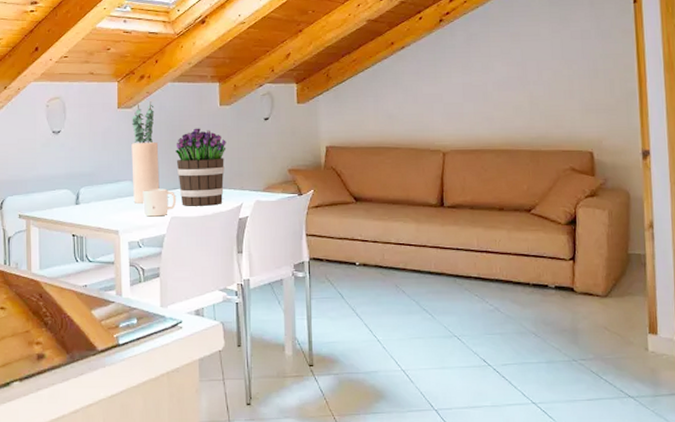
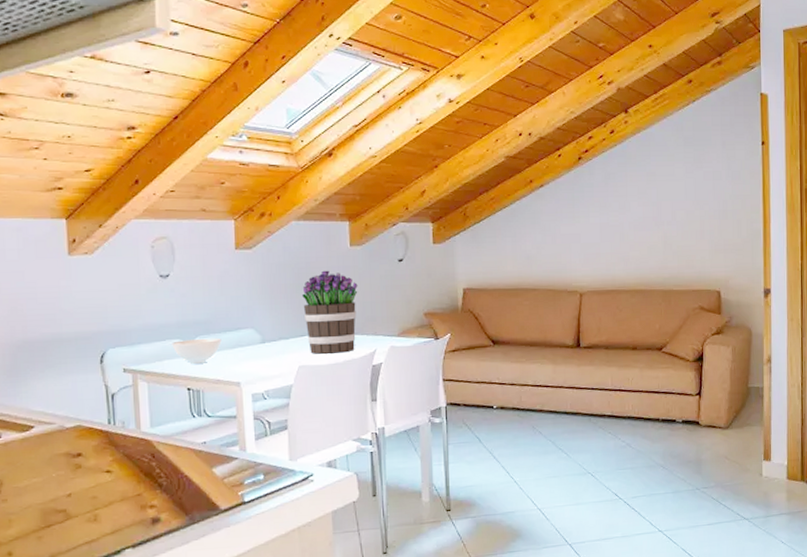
bowl: none [60,189,103,213] -> present [172,337,222,365]
vase: present [131,101,160,205] -> none [252,242,285,354]
mug: present [143,188,177,217] -> none [266,336,305,367]

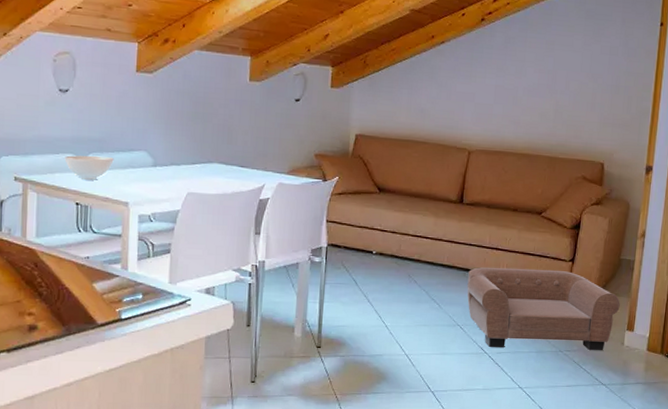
bouquet: present [302,270,358,354] -> none [198,102,253,184]
dog bed: none [593,405,754,492] -> present [467,267,620,350]

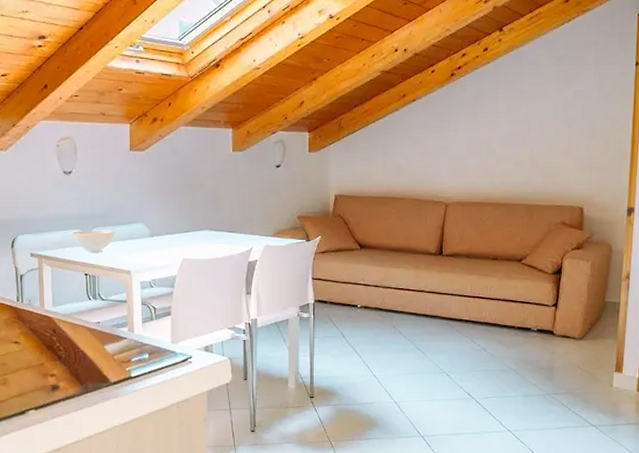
dog bed: present [467,267,620,350] -> none [451,315,607,392]

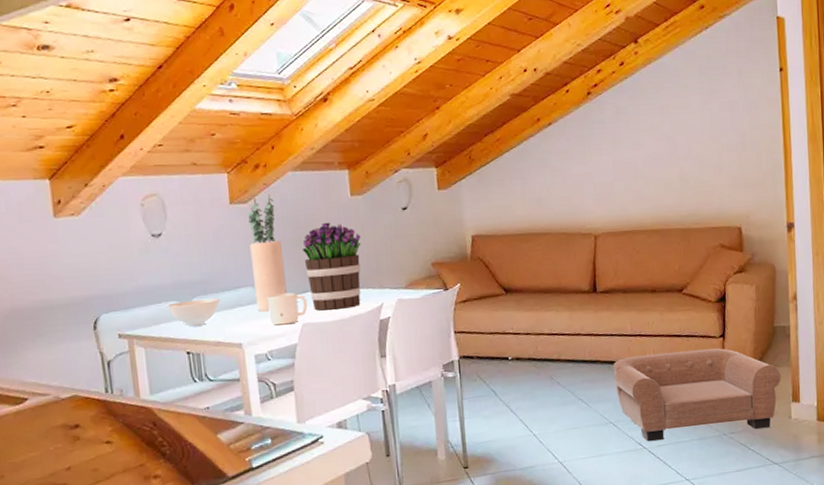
vase: none [143,145,171,246] -> present [248,194,287,313]
mug: none [155,231,188,258] -> present [267,292,308,326]
bouquet: none [188,173,238,249] -> present [302,222,361,311]
dog bed: none [451,315,607,392] -> present [613,348,781,441]

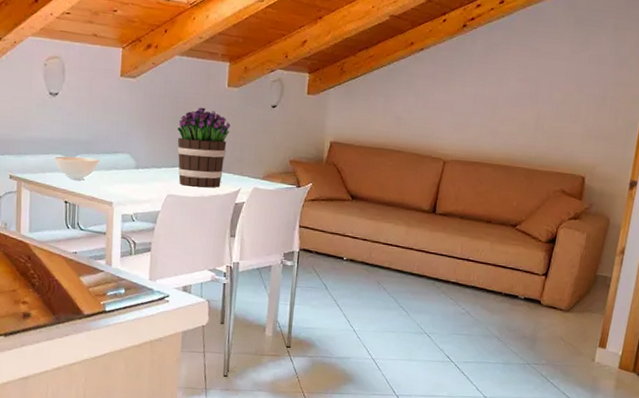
vase: present [248,194,287,313] -> none [130,73,161,179]
mug: present [267,292,308,326] -> none [139,164,174,193]
dog bed: present [613,348,781,441] -> none [435,277,594,365]

